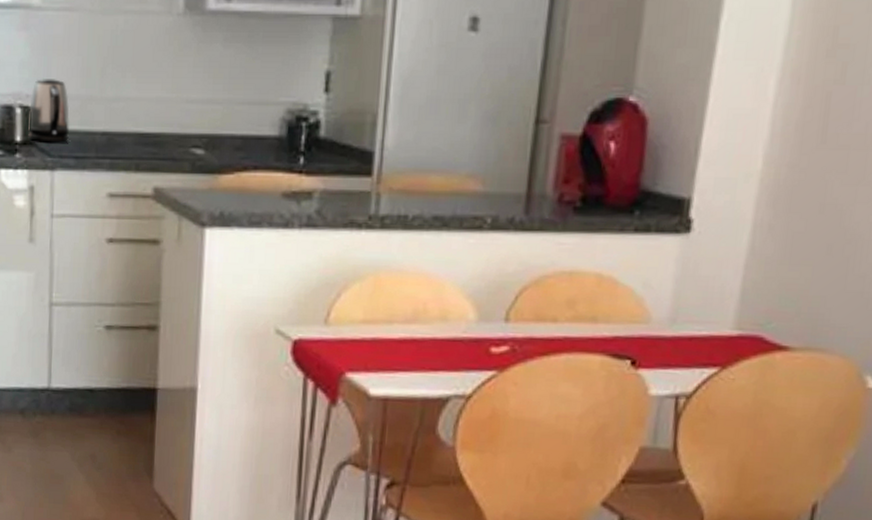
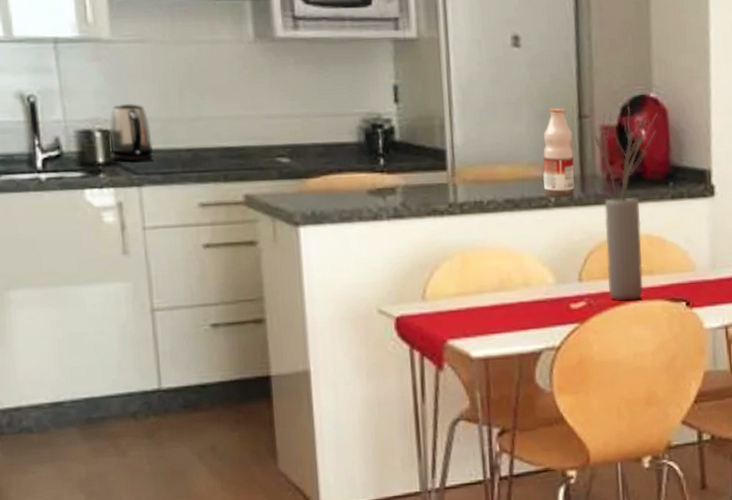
beverage bottle: none [479,109,526,220] -> present [543,108,575,198]
vase: none [538,112,635,351] -> present [594,106,658,301]

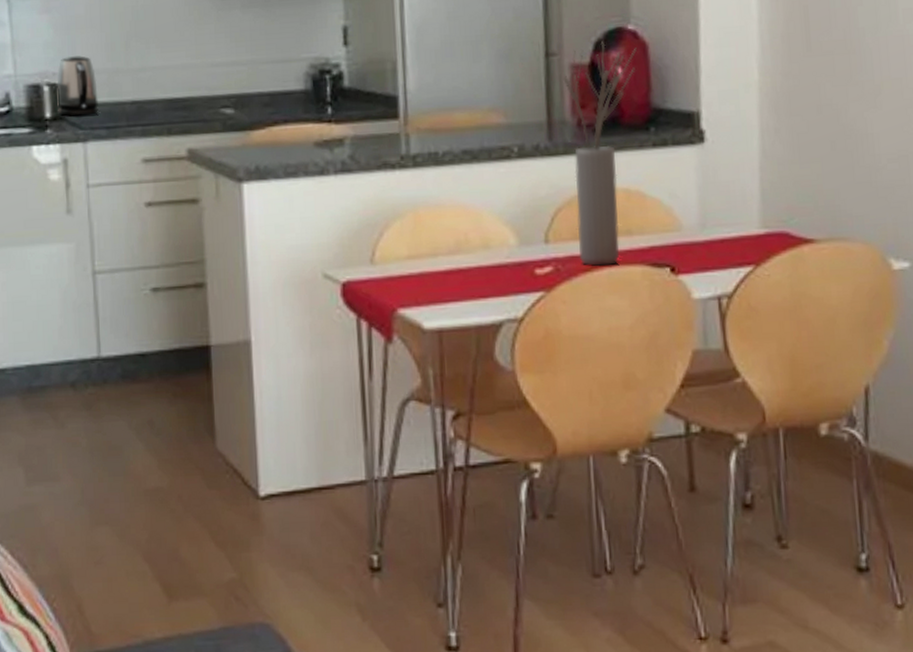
beverage bottle: present [543,108,575,198] -> none [505,45,541,148]

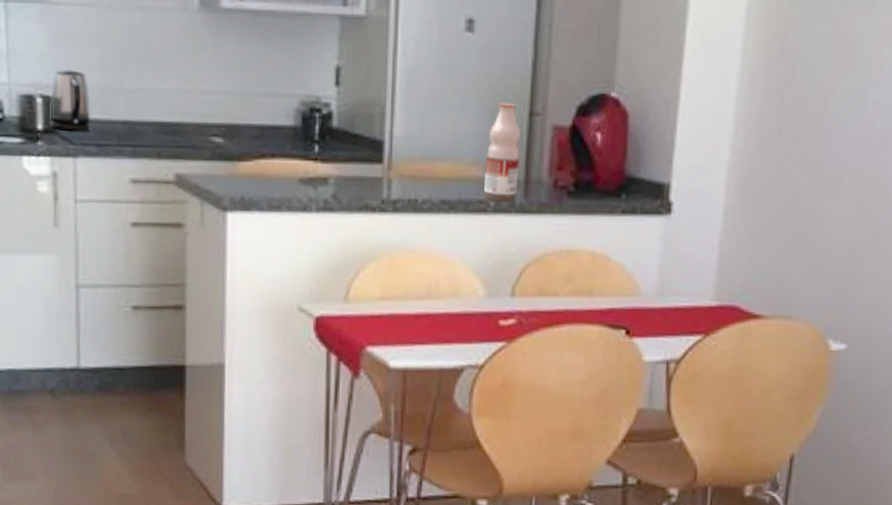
beverage bottle: none [505,45,541,148] -> present [483,102,522,203]
vase: present [563,41,637,266] -> none [541,106,617,323]

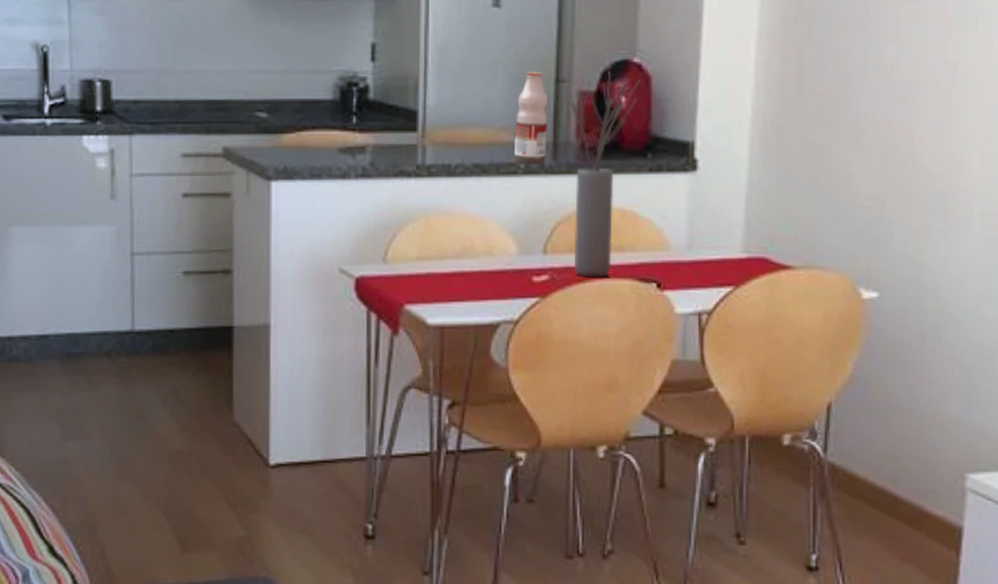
kettle: present [50,69,90,131] -> none [108,55,145,111]
vase: none [541,106,617,323] -> present [570,71,640,277]

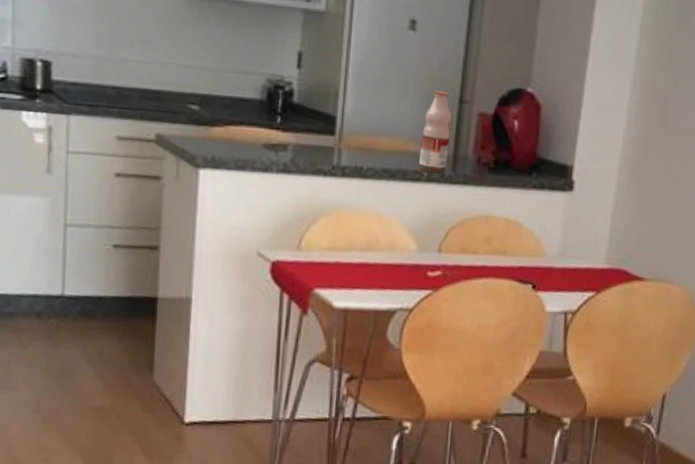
vase: present [570,71,640,277] -> none [463,97,532,277]

